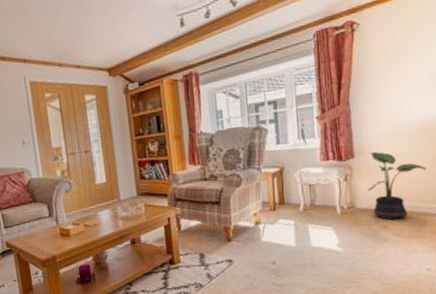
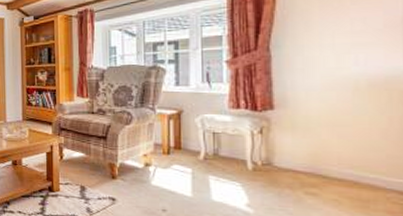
potted plant: present [367,151,426,220] -> none [290,105,379,189]

